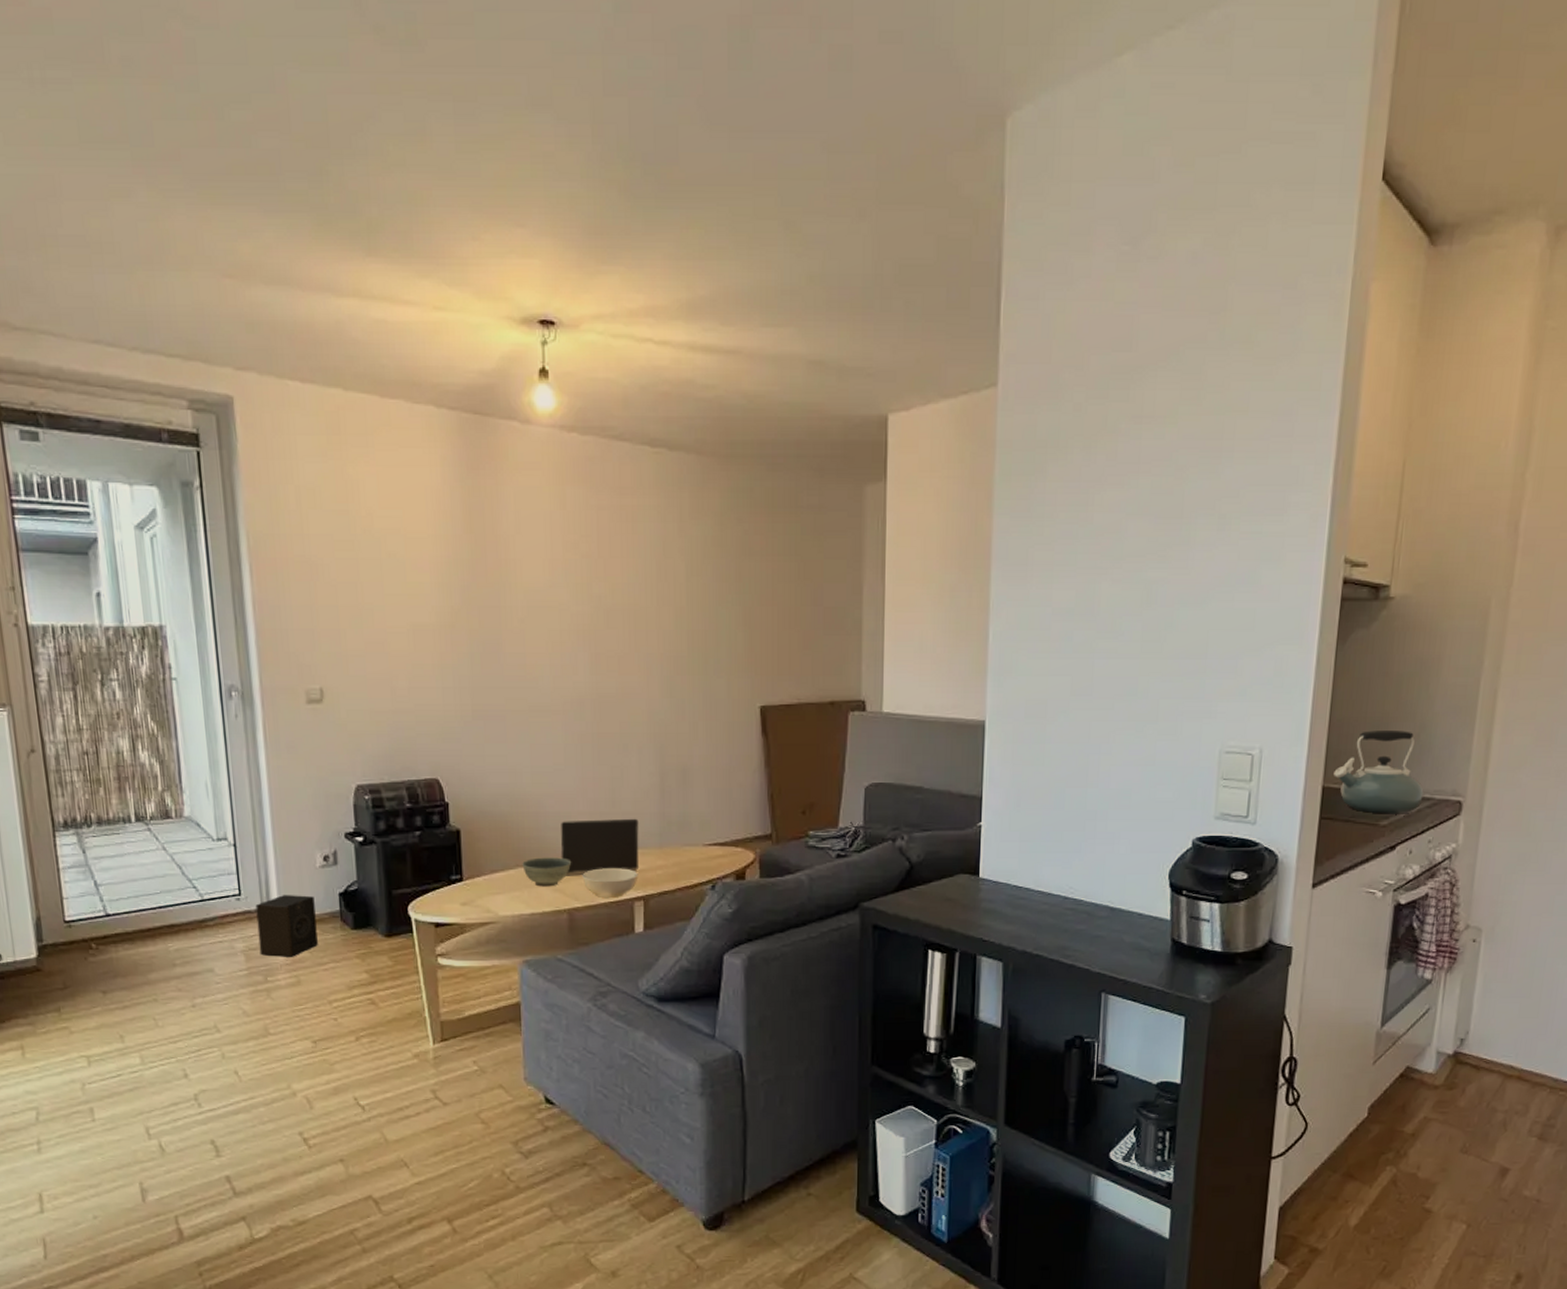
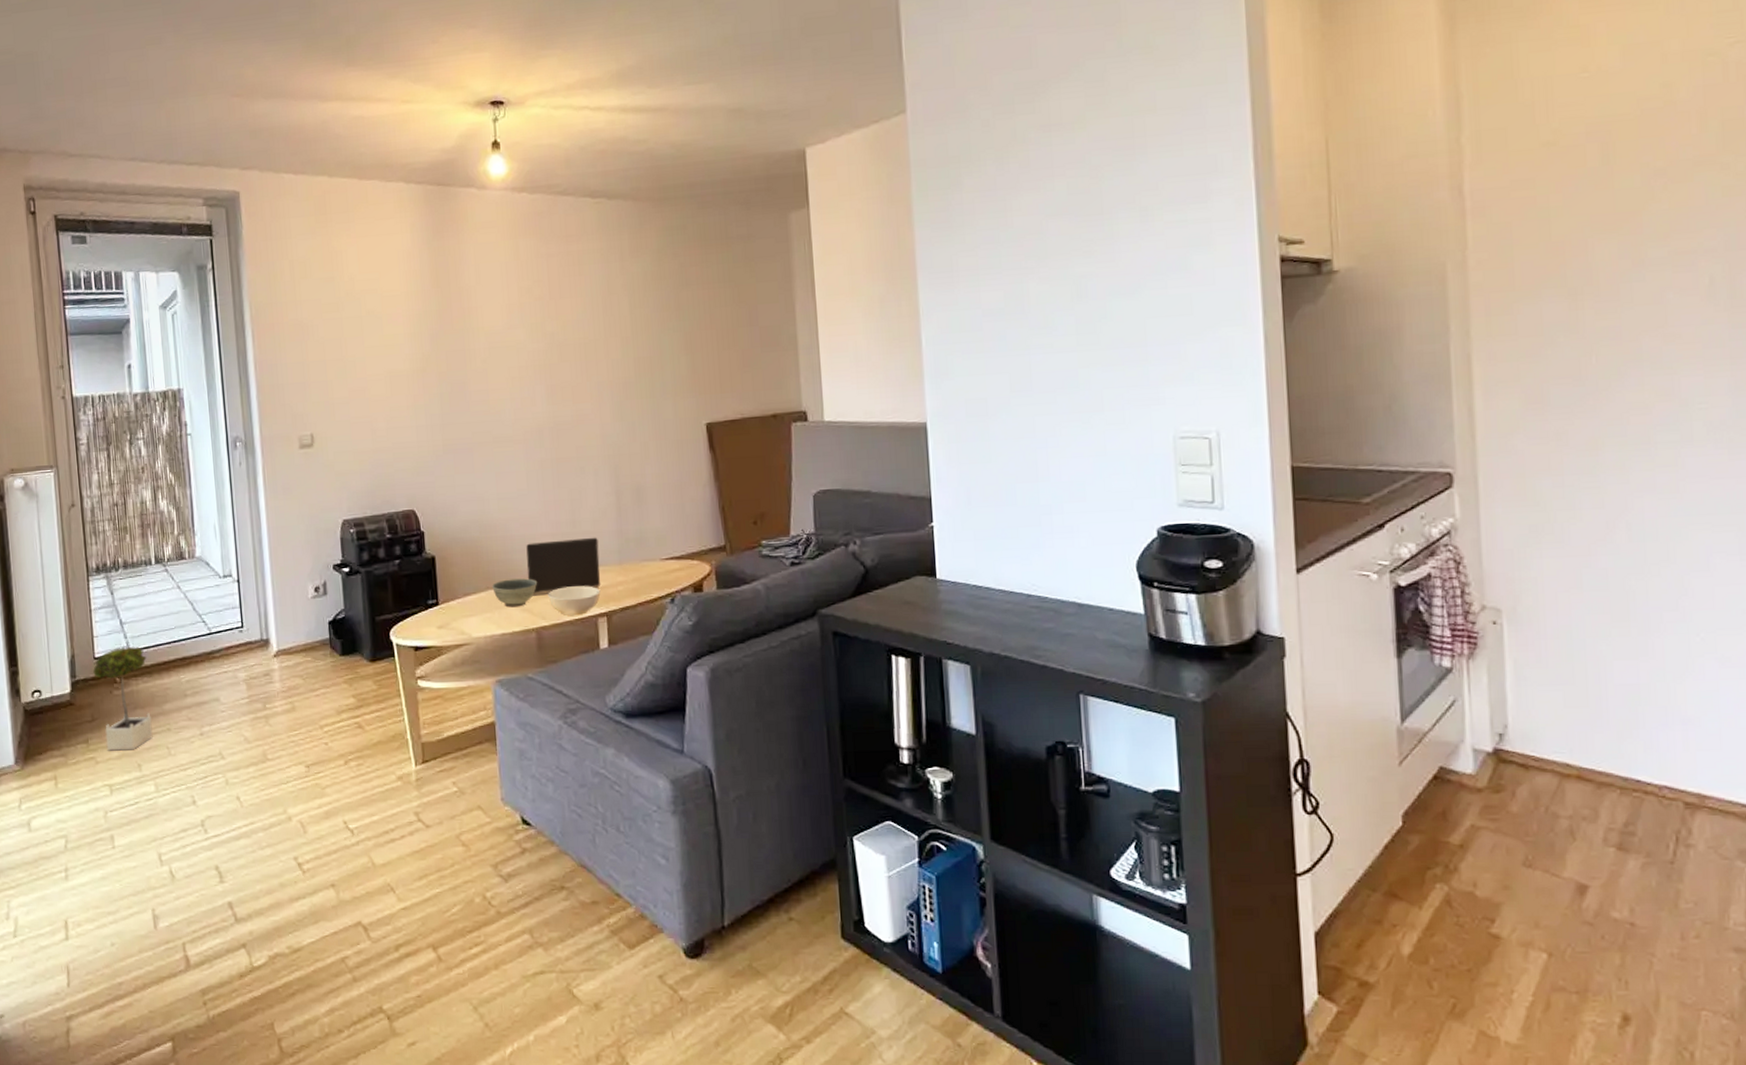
potted tree: none [63,910,137,1021] -> present [93,646,153,751]
studio monitor: present [255,895,318,957] -> none [256,625,310,685]
kettle: present [1334,731,1424,814] -> none [1301,403,1407,492]

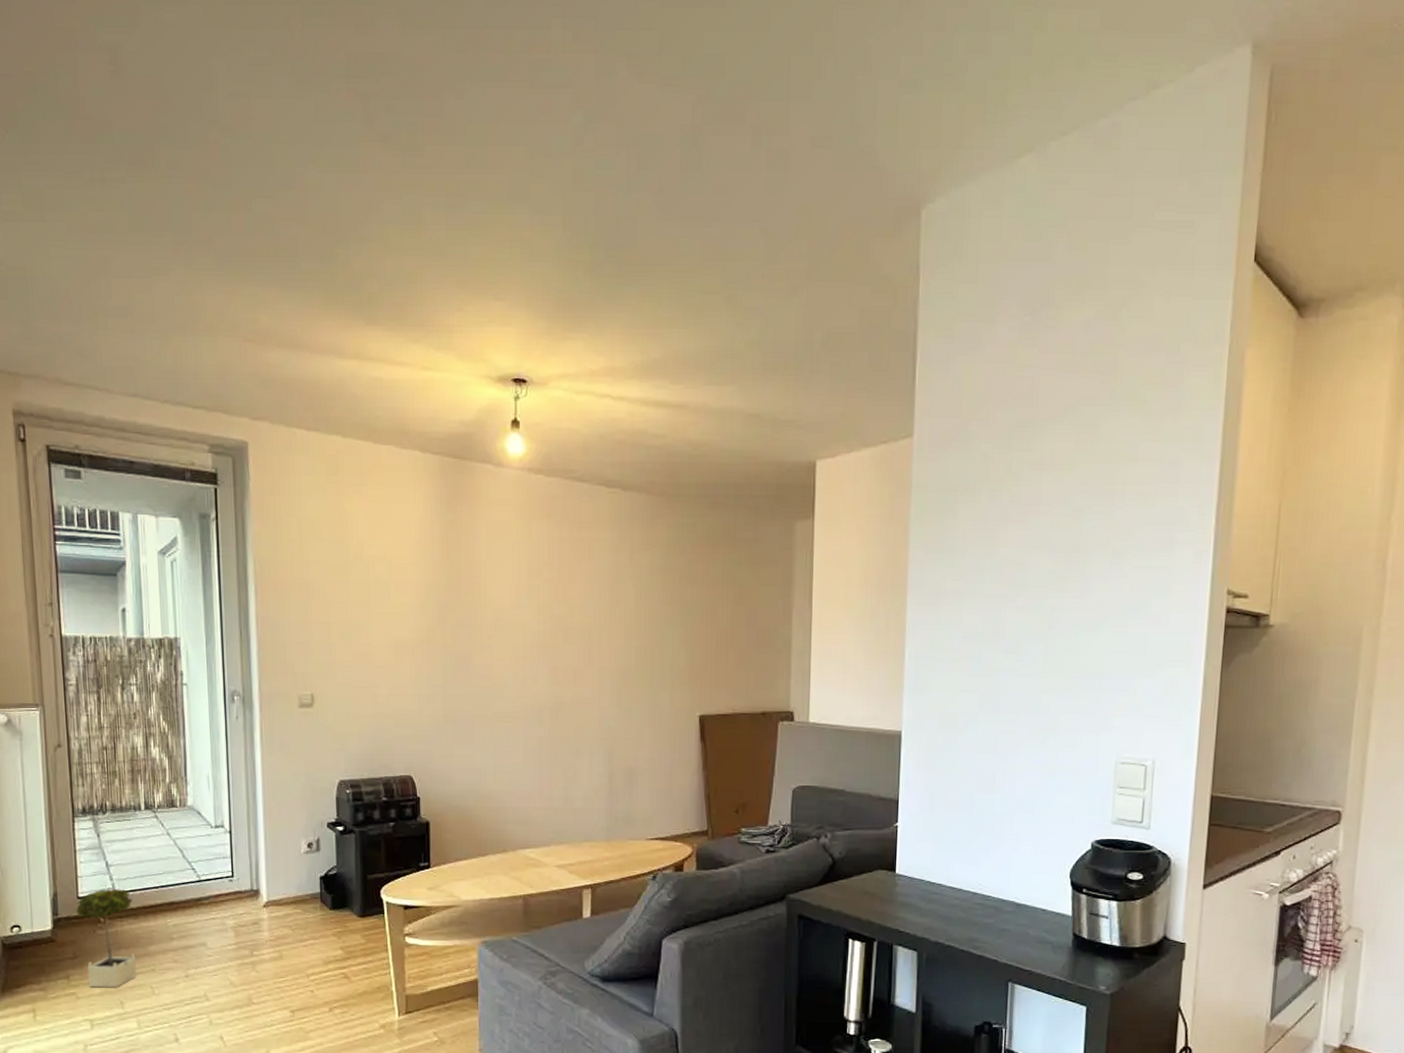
bowl: present [492,578,537,608] -> none [484,848,527,875]
laptop computer: present [526,537,600,596] -> none [518,814,588,865]
bowl: present [548,586,601,617] -> none [537,858,587,886]

